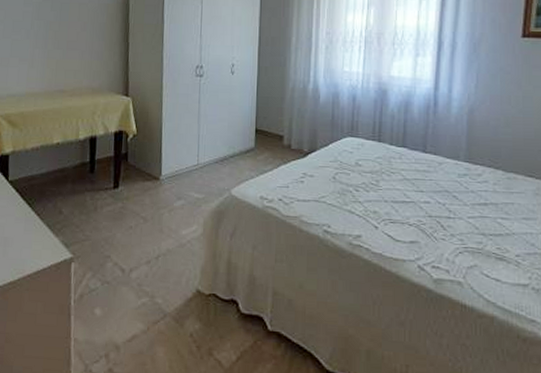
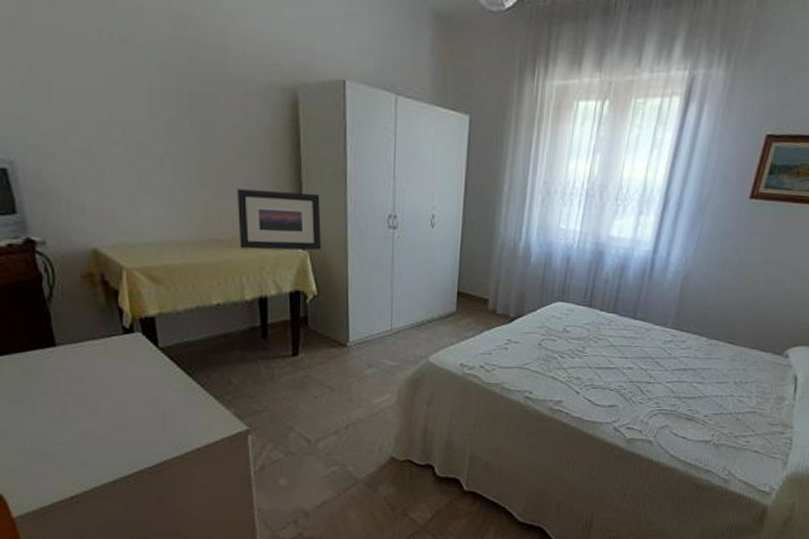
picture frame: none [78,50,142,97] -> present [237,189,321,250]

